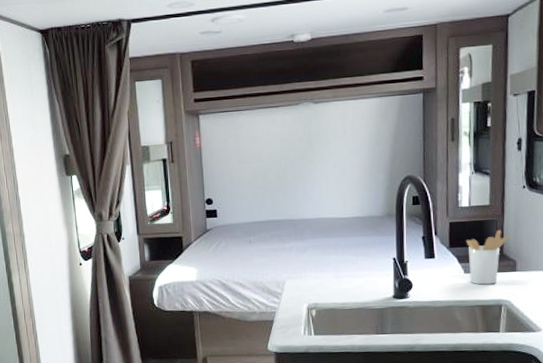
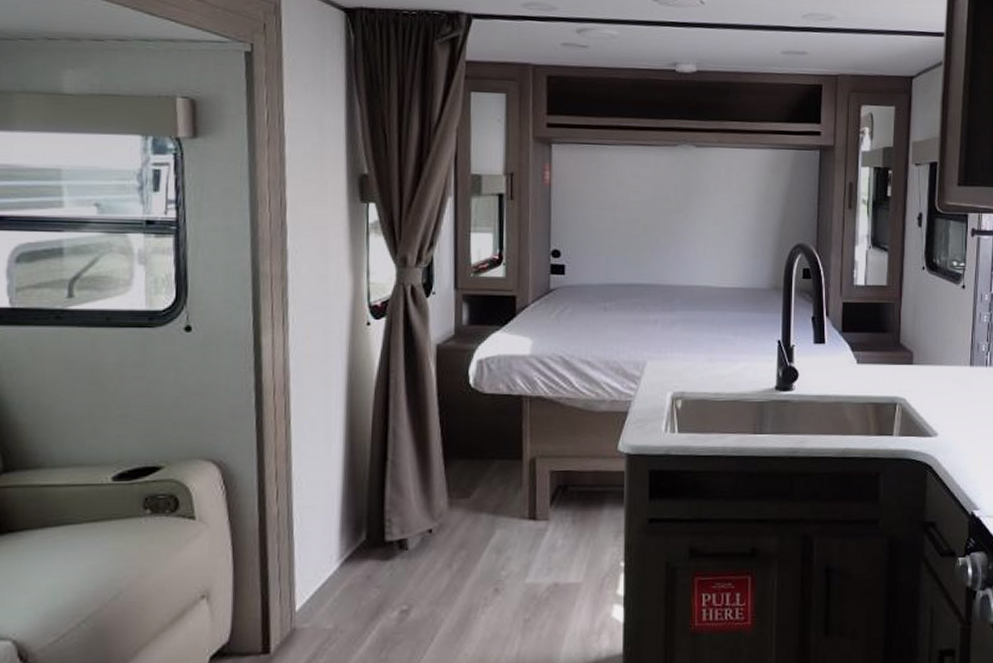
utensil holder: present [466,229,509,285] -> none [860,315,907,378]

